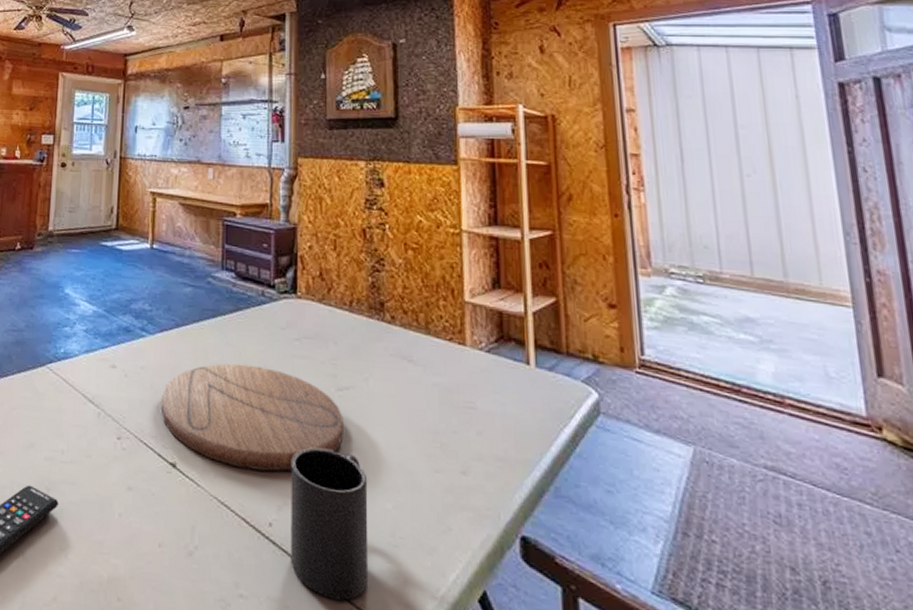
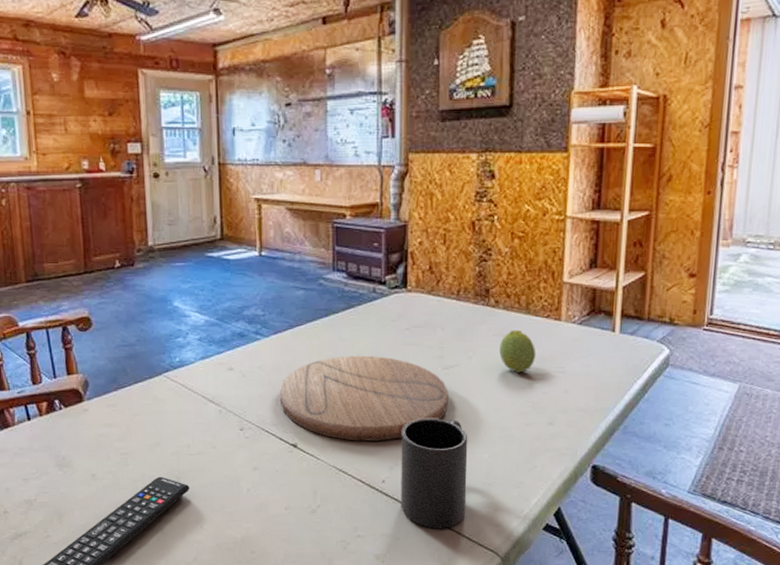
fruit: none [399,351,441,405] -> present [499,329,536,374]

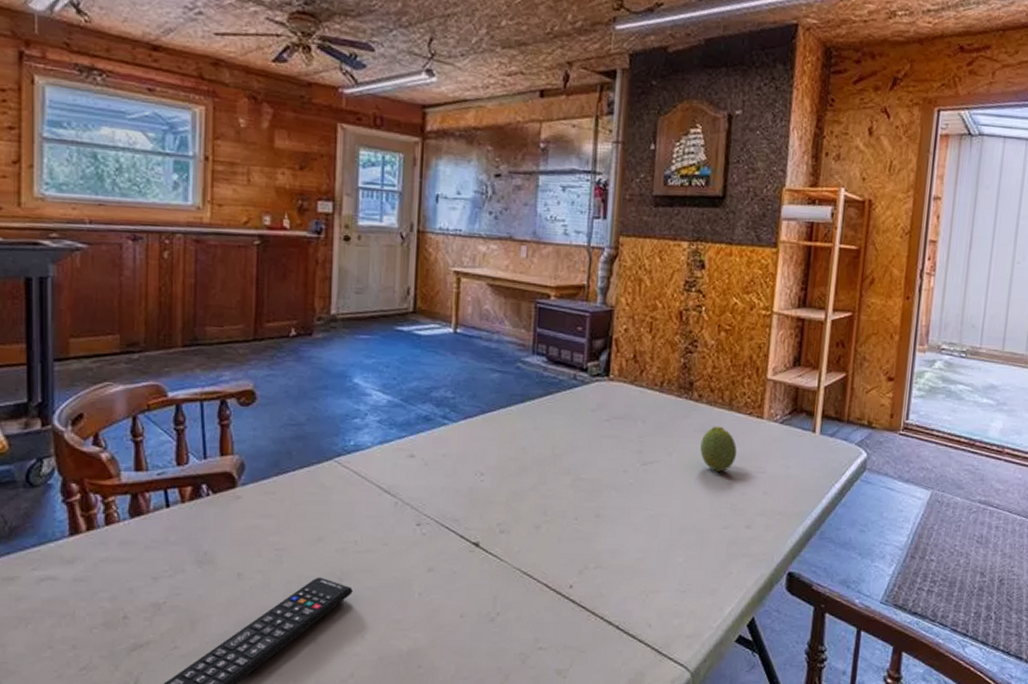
cutting board: present [279,355,448,441] -> none [463,446,646,541]
mug: present [401,418,468,528] -> none [588,517,664,640]

